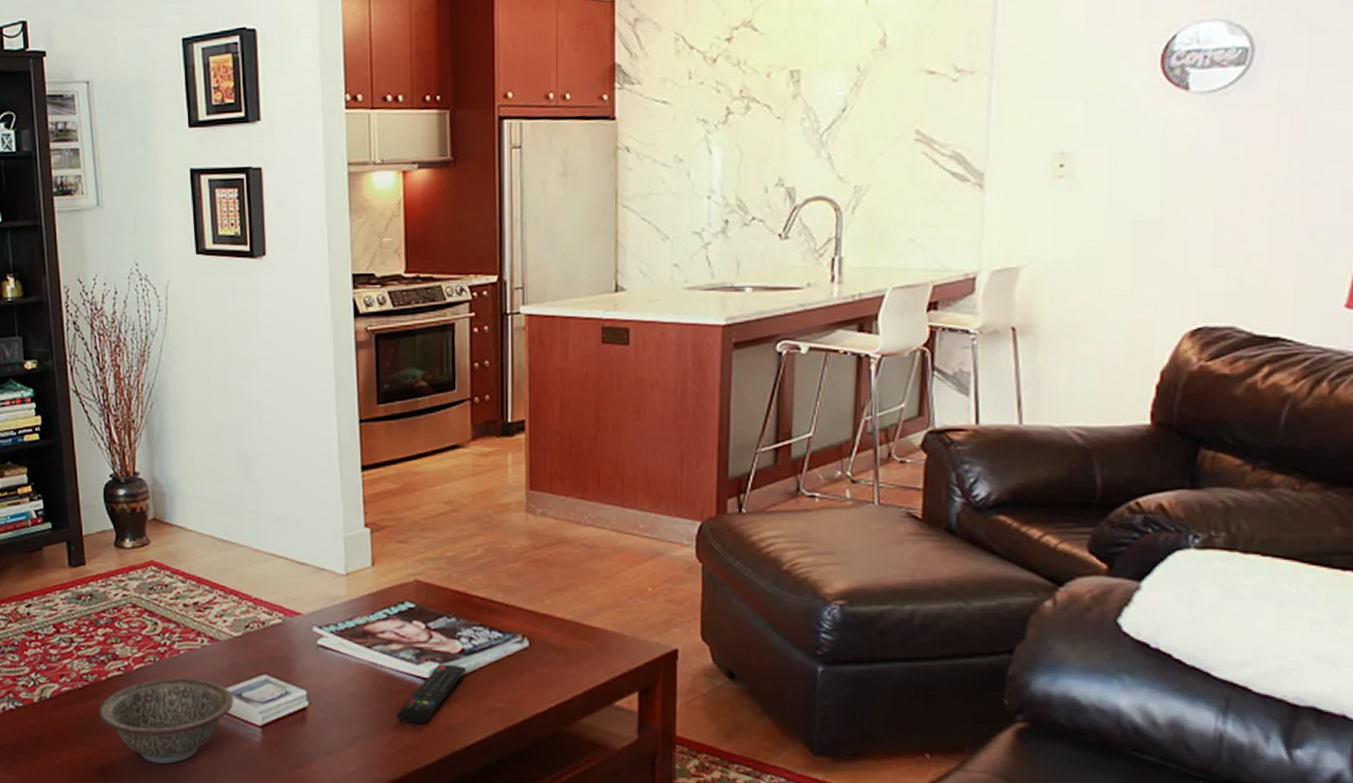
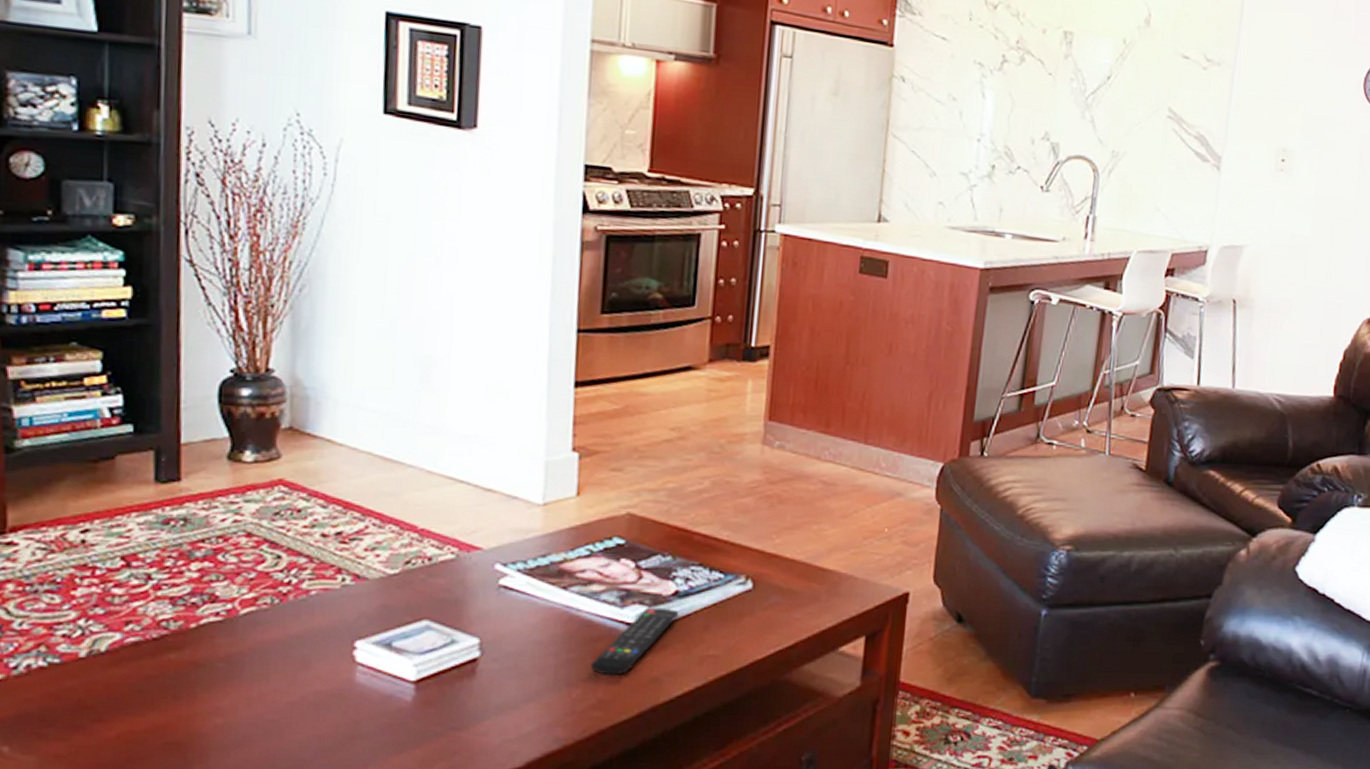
decorative bowl: present [99,677,234,764] -> none [181,624,380,731]

